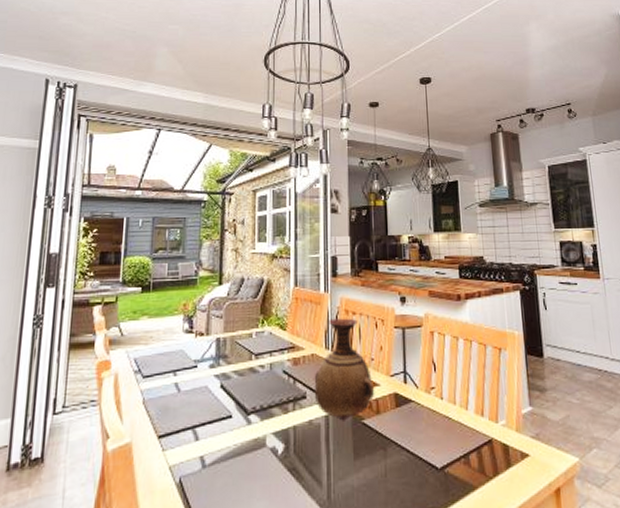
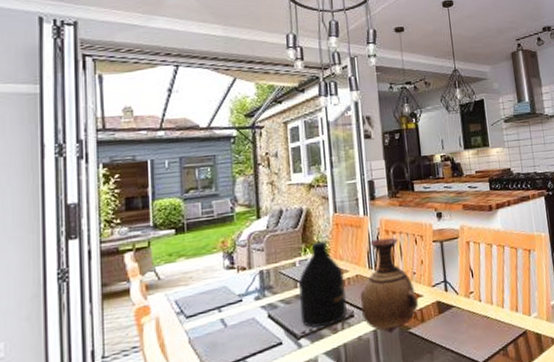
bottle: none [253,313,301,405] -> present [299,240,347,328]

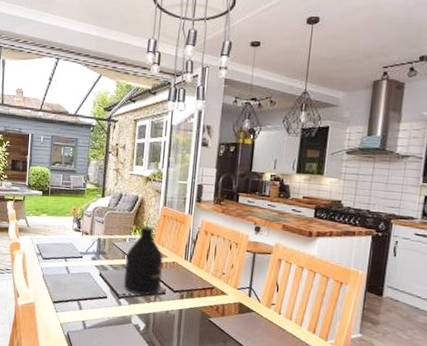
vase: present [360,237,419,333] -> none [172,236,223,316]

